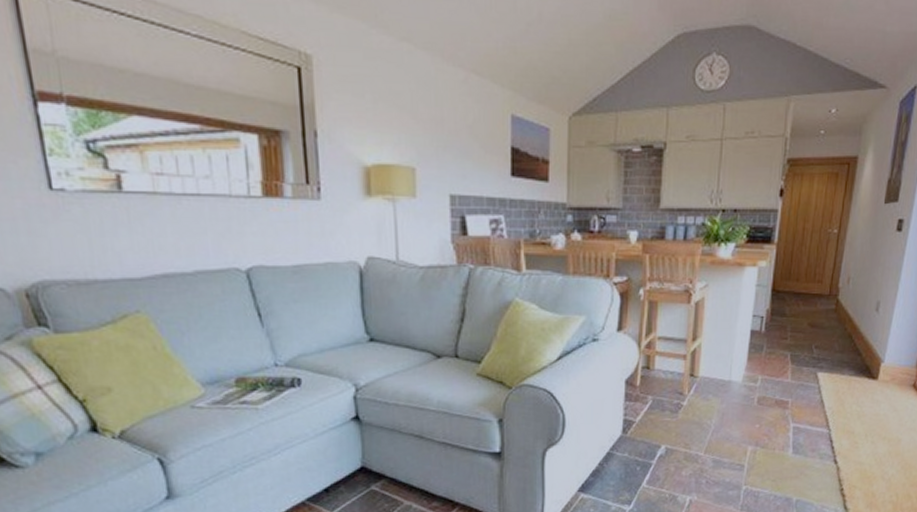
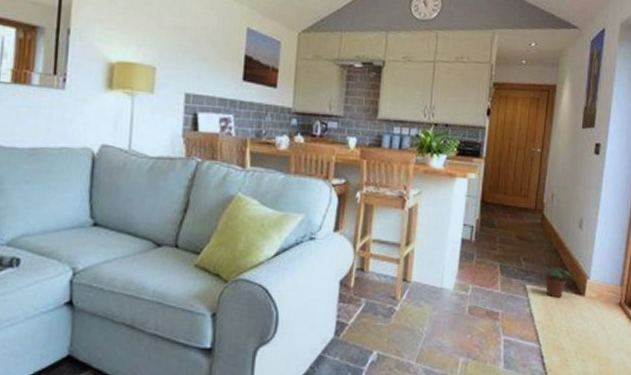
potted plant: none [834,352,866,384] -> present [542,266,572,298]

